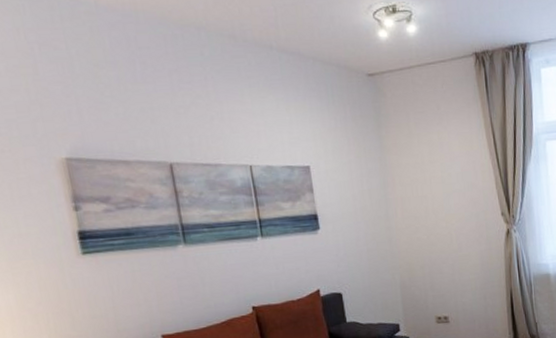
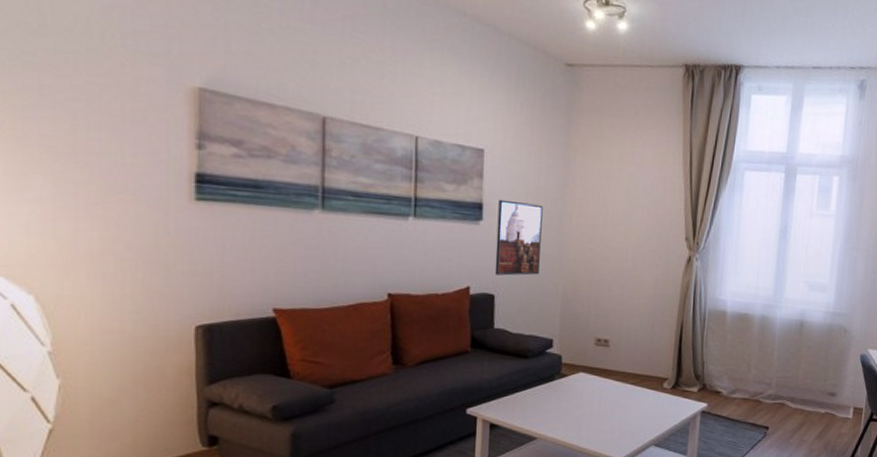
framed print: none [330,206,378,275] -> present [494,199,543,276]

